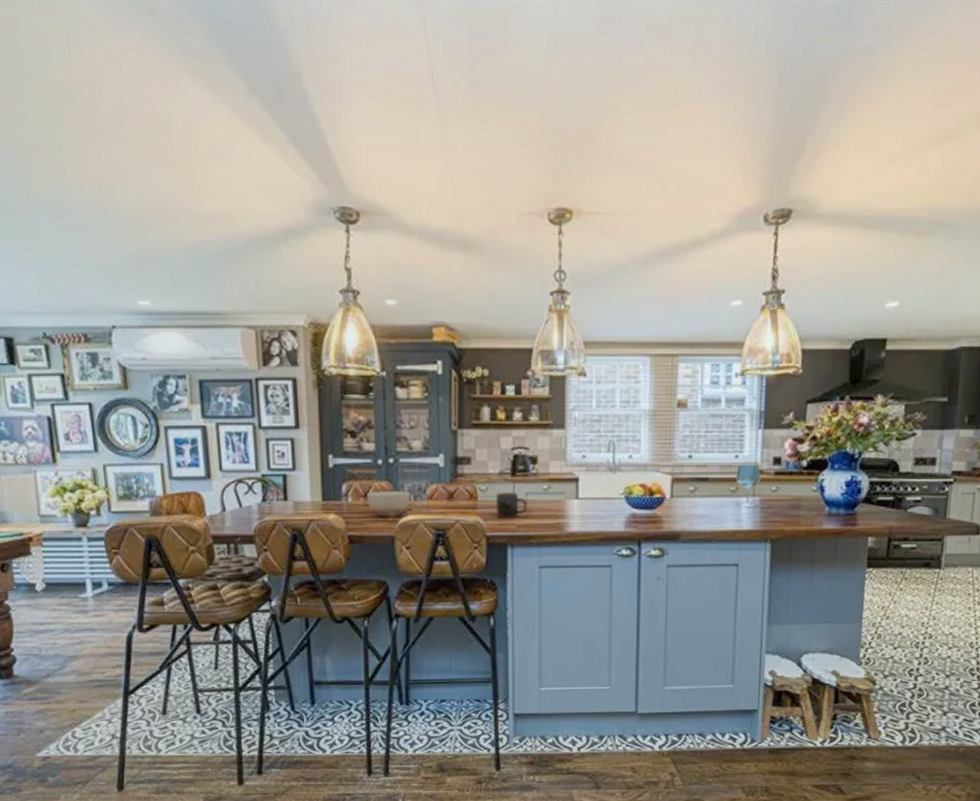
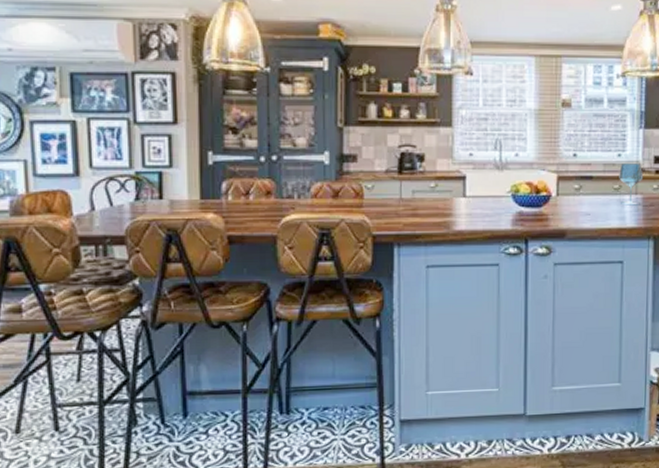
bowl: present [367,491,411,517] -> none [248,189,294,216]
mug: present [495,493,528,518] -> none [382,191,415,216]

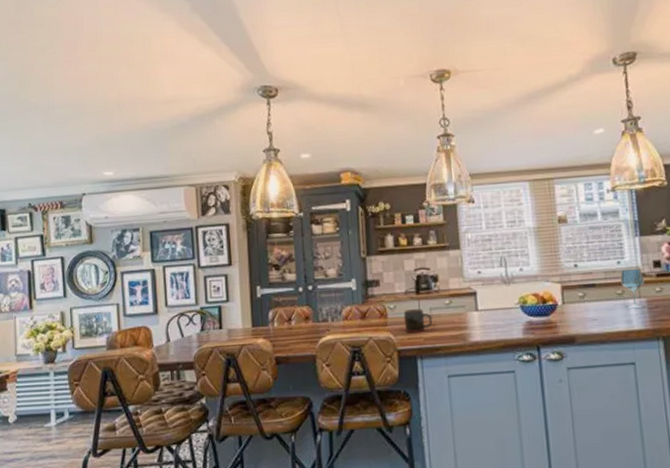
mug: none [382,191,415,216] -> present [403,309,433,333]

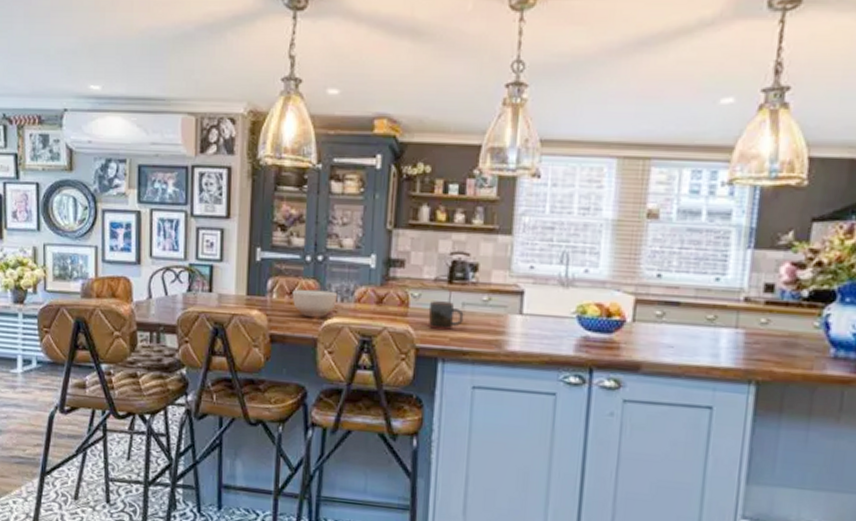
bowl: none [290,313,329,338] -> present [292,289,338,318]
wine glass: present [620,269,645,309] -> none [714,289,749,342]

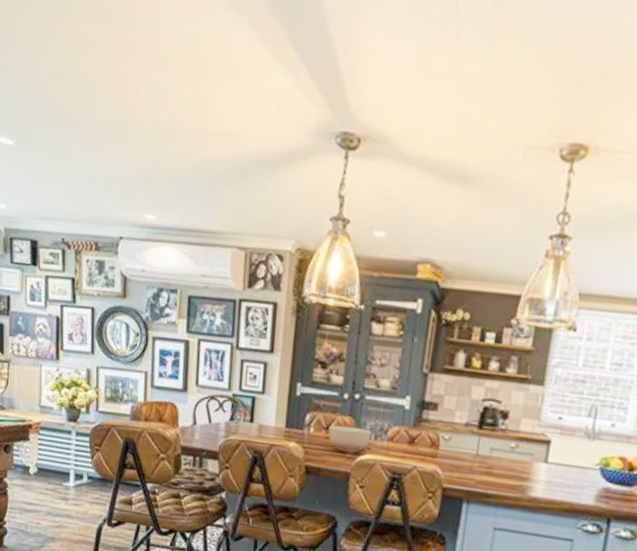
mug: present [428,301,464,330] -> none [456,444,491,473]

